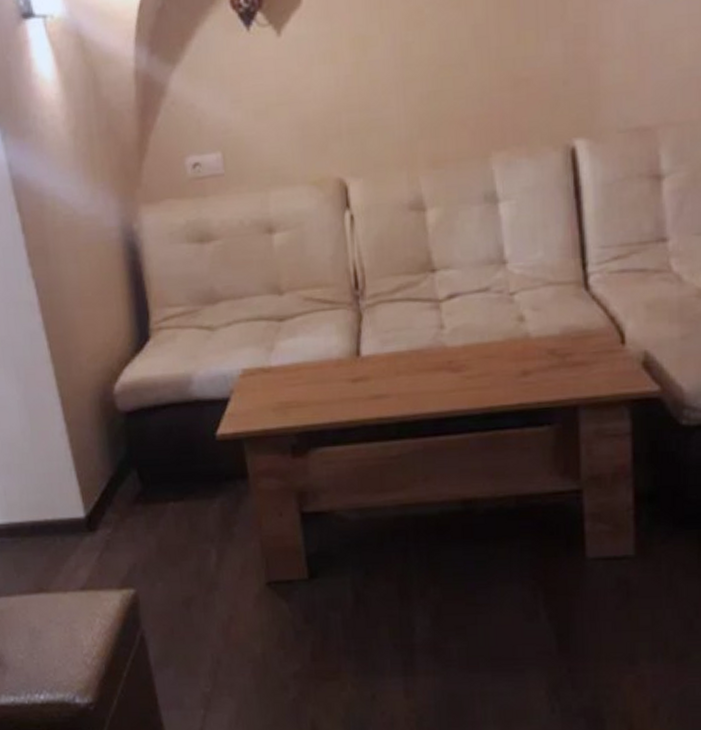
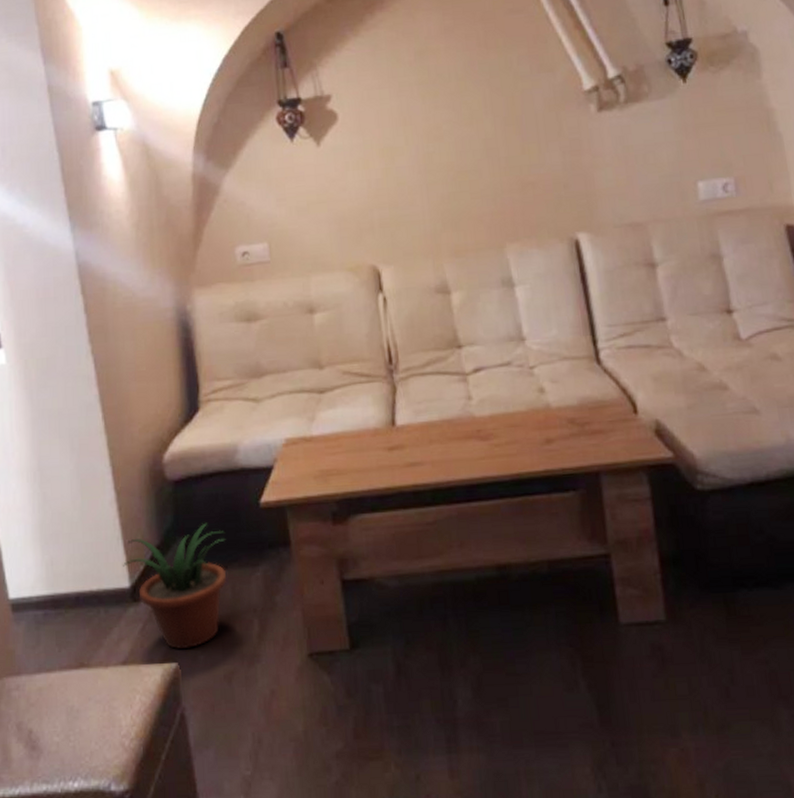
potted plant: none [77,454,184,576] -> present [123,522,227,649]

